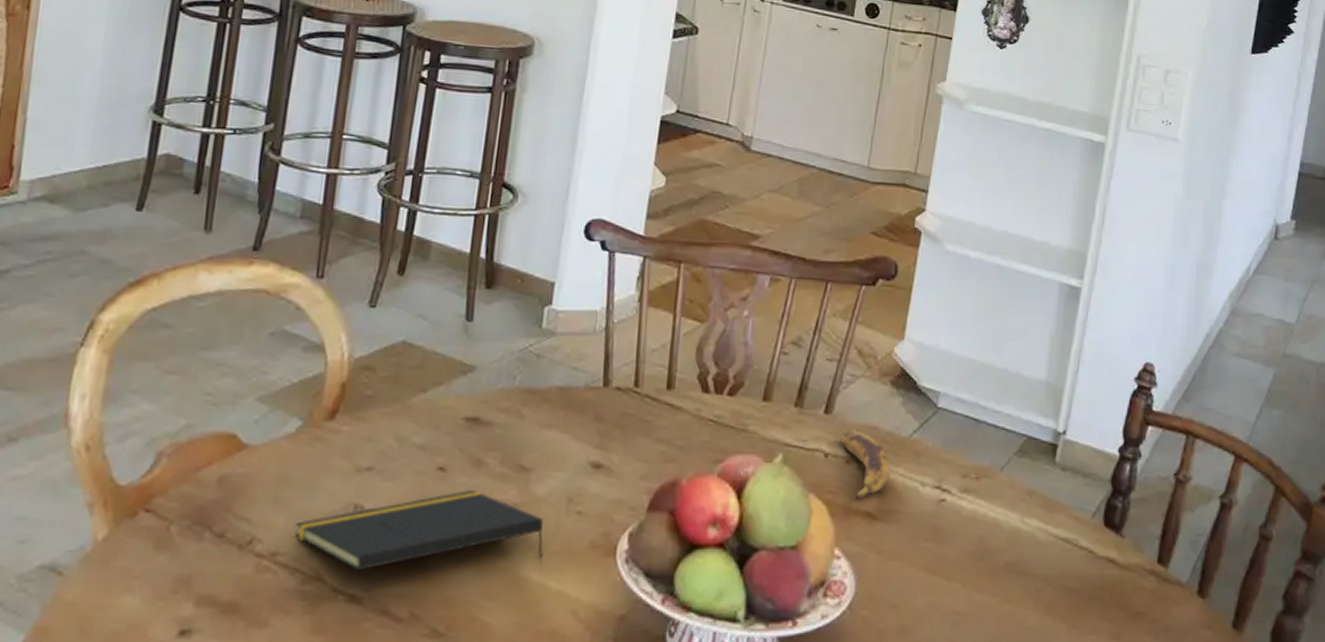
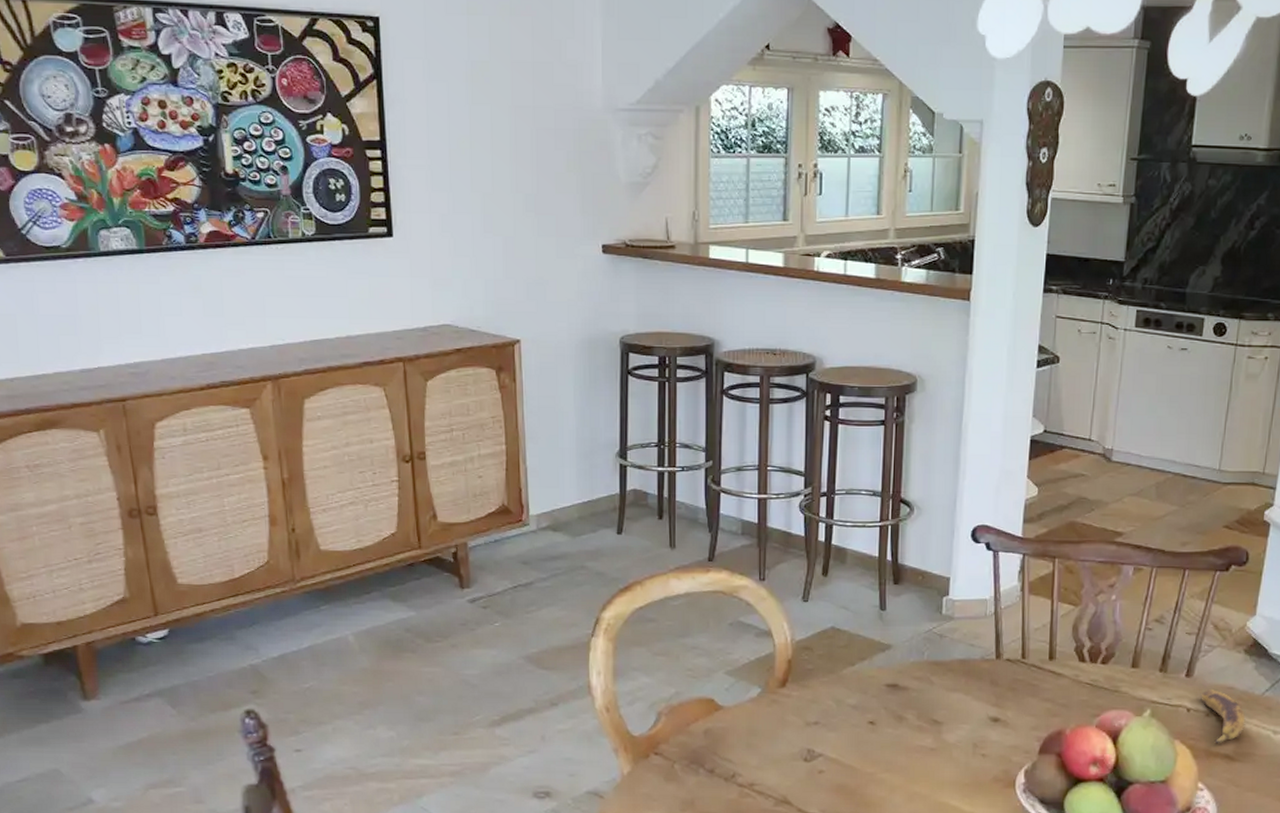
notepad: present [294,490,543,571] -> none [765,739,956,797]

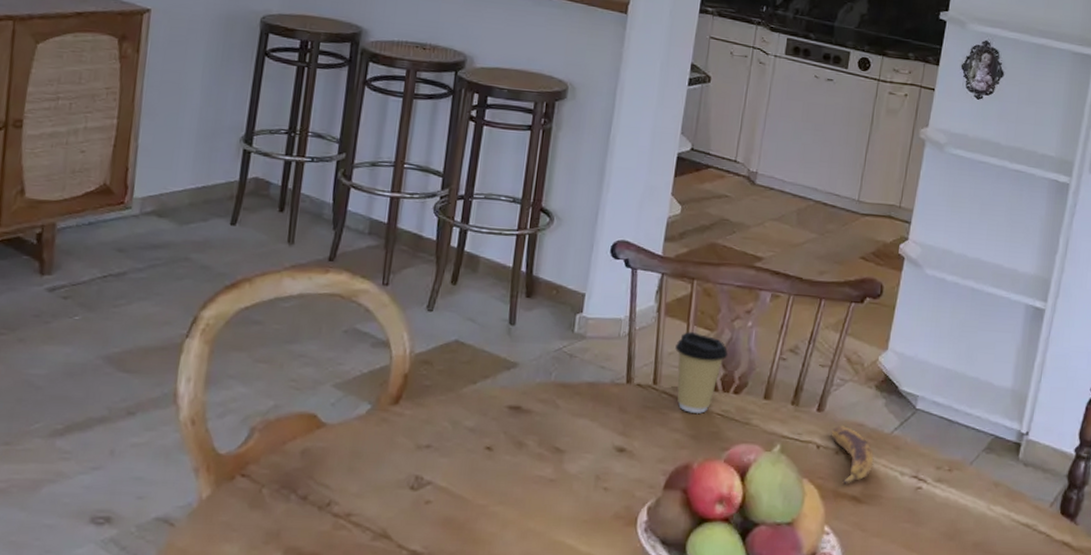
coffee cup: none [1041,608,1094,685] -> present [675,332,729,415]

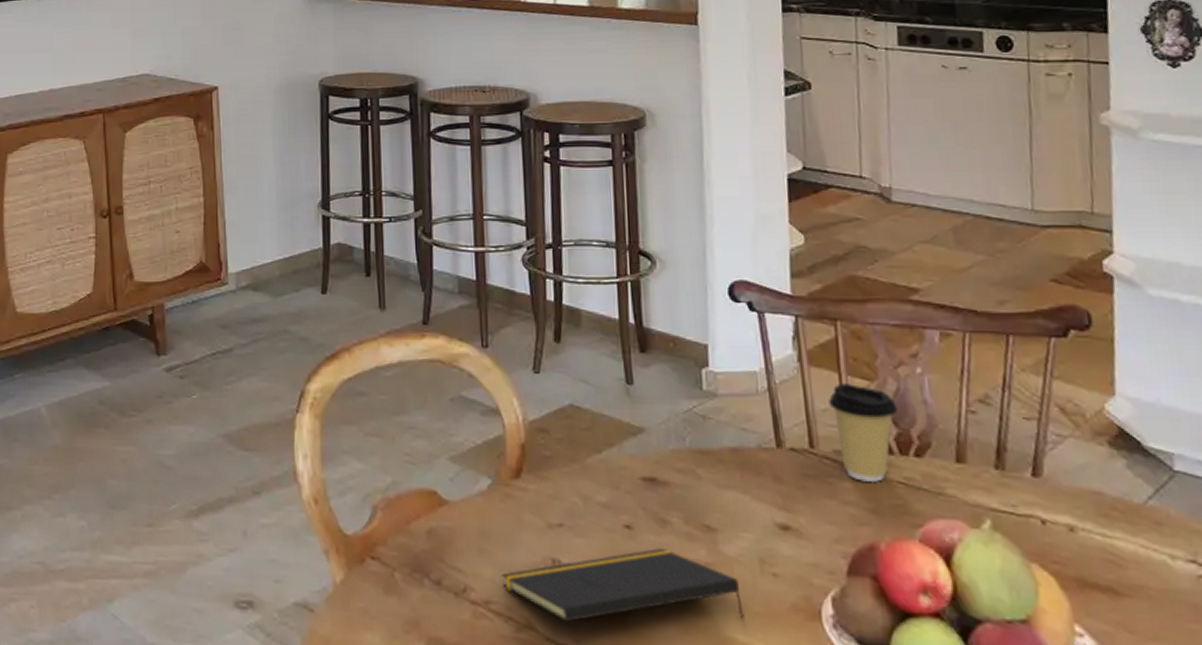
notepad: none [365,467,575,531] -> present [501,549,744,623]
banana: present [831,425,874,485] -> none [1057,494,1128,571]

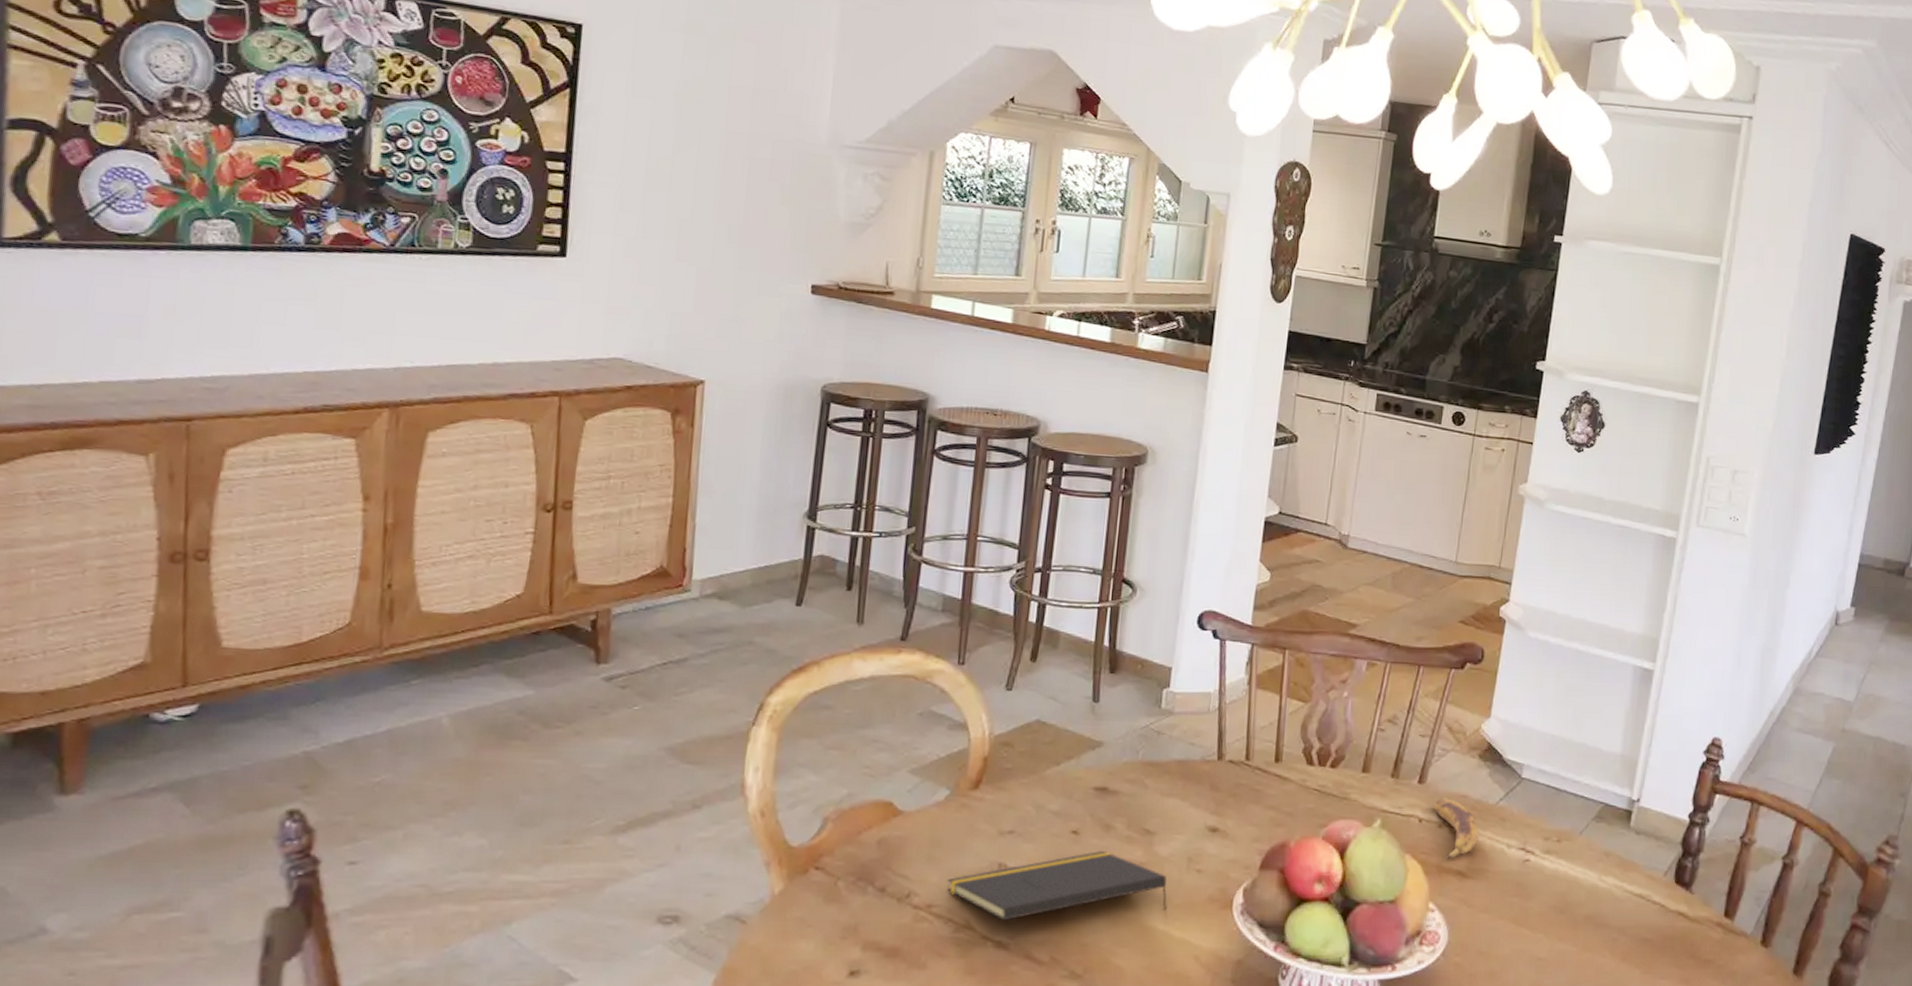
coffee cup: present [829,384,898,483] -> none [1268,704,1324,790]
banana: none [1057,494,1128,571] -> present [1433,798,1479,859]

